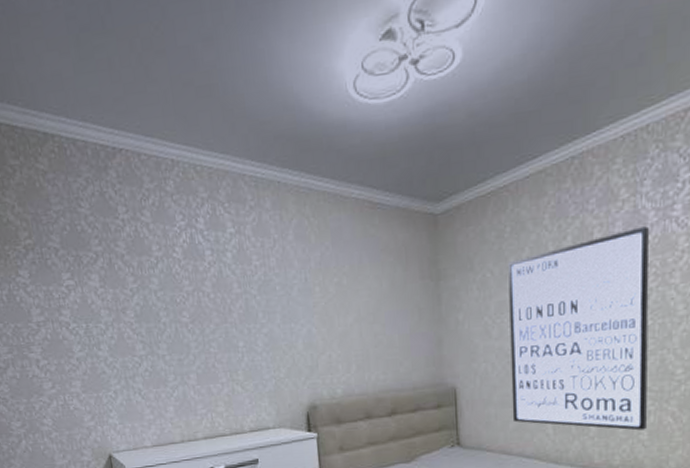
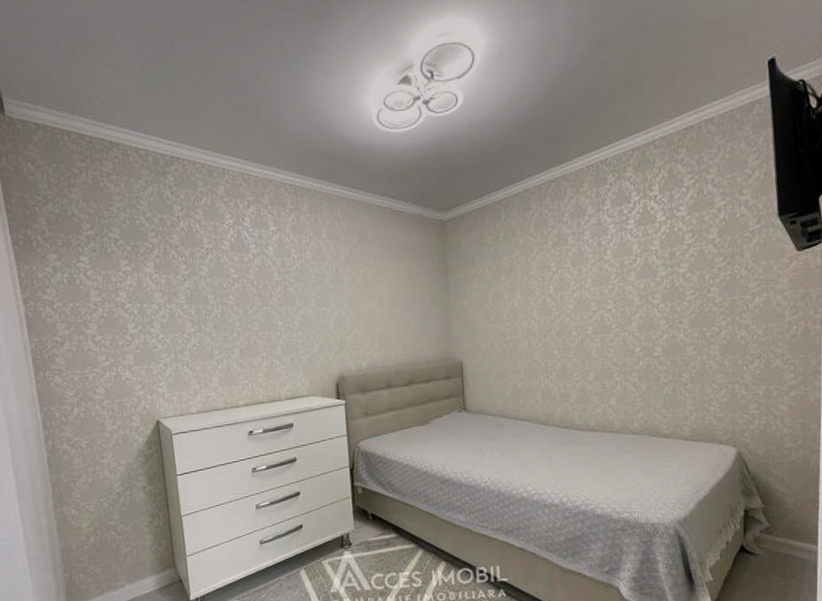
wall art: present [508,226,650,431] -> none [503,236,616,397]

